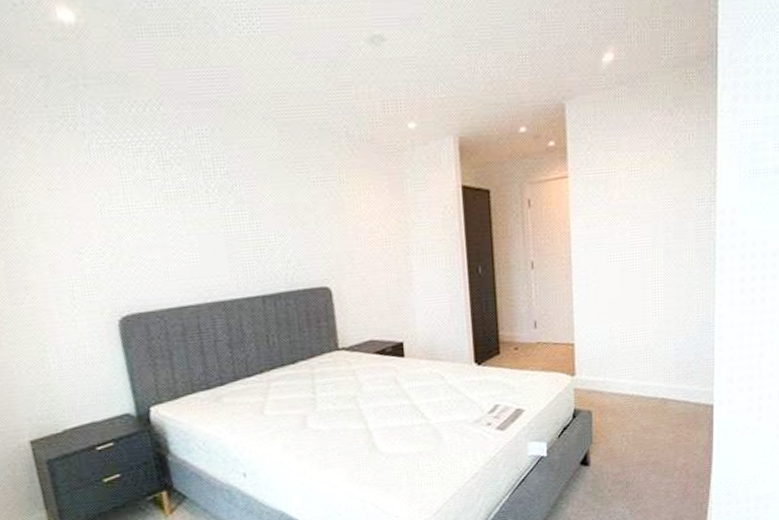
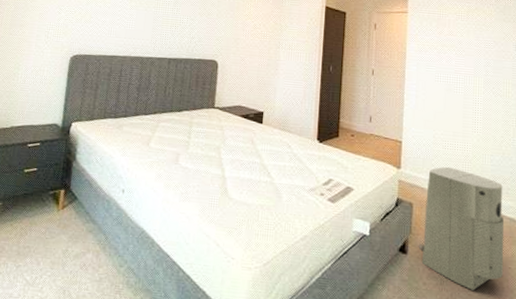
air purifier: none [600,361,690,485] -> present [418,166,505,291]

